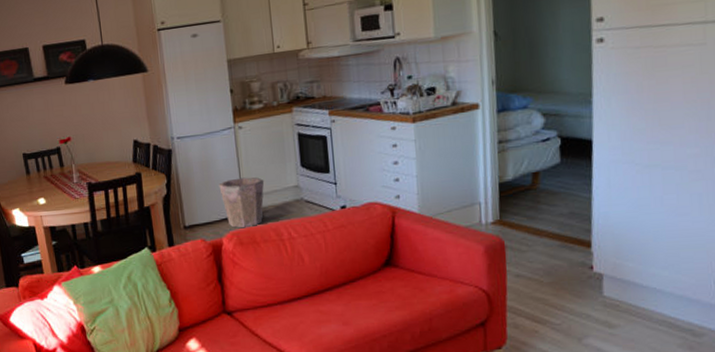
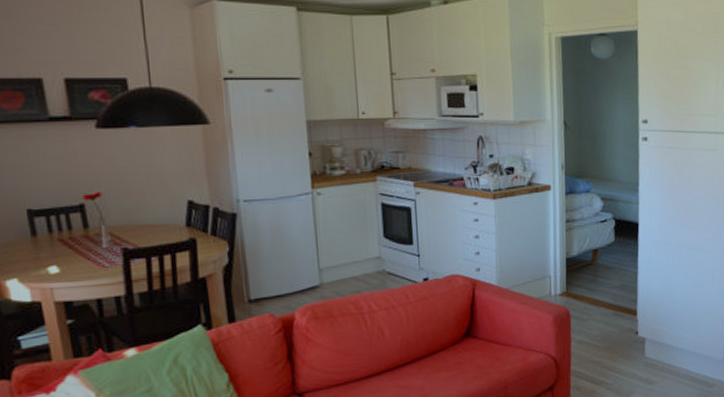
waste bin: present [219,177,265,228] -> none [292,246,344,302]

